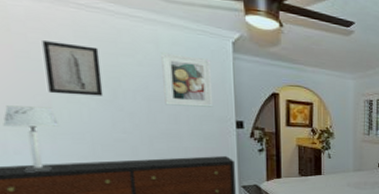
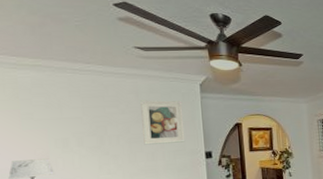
wall art: present [42,41,104,96] -> none [43,102,92,147]

